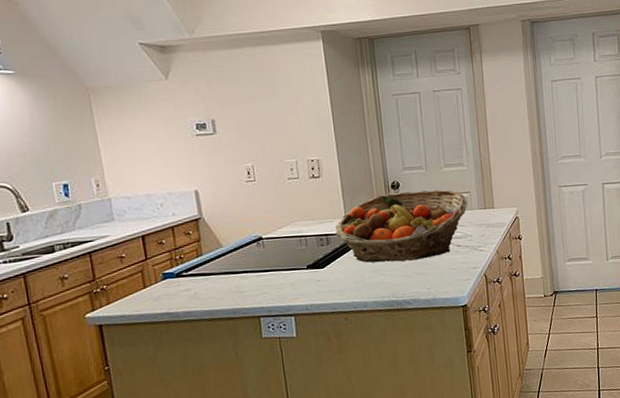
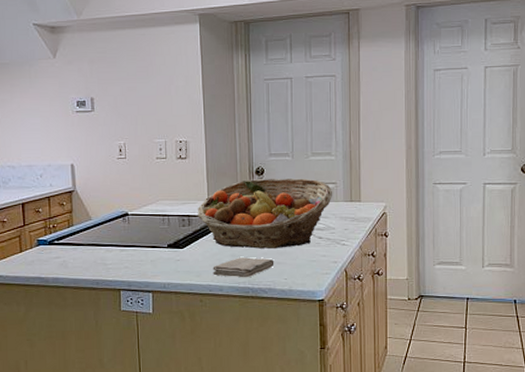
washcloth: none [355,270,417,293] -> present [212,257,275,278]

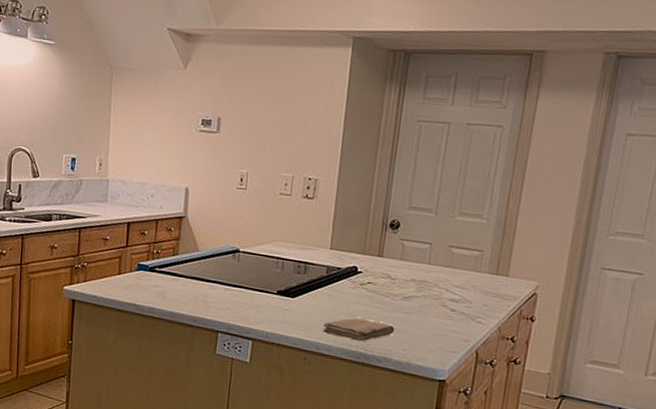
fruit basket: present [197,178,333,249] -> none [315,232,477,316]

